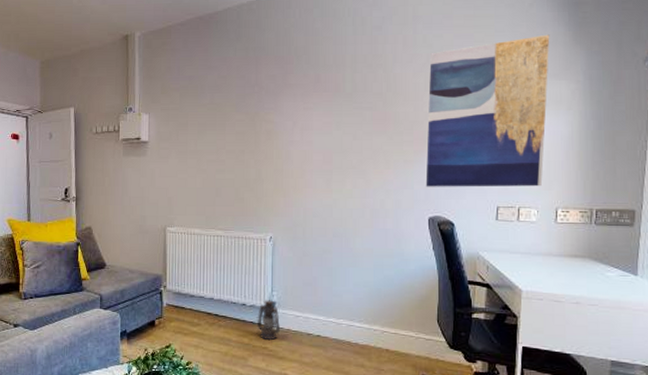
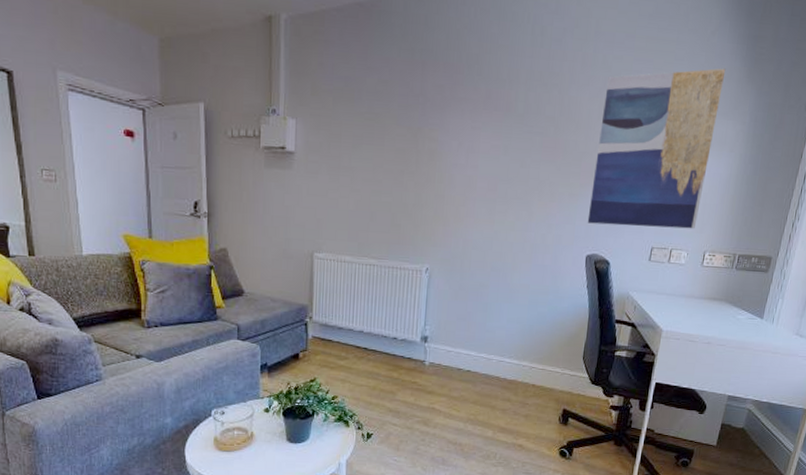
lantern: present [256,300,281,341] -> none [407,334,432,375]

